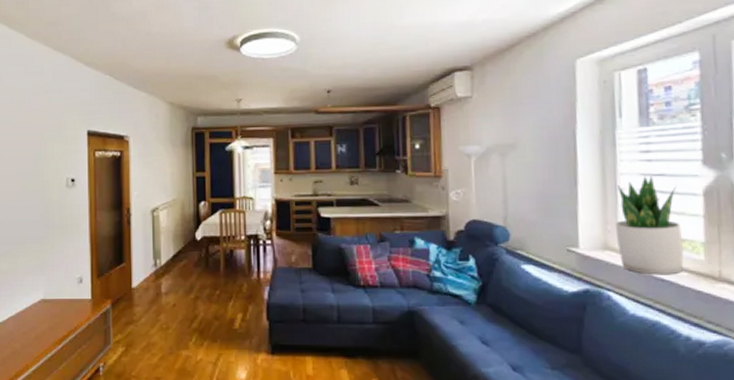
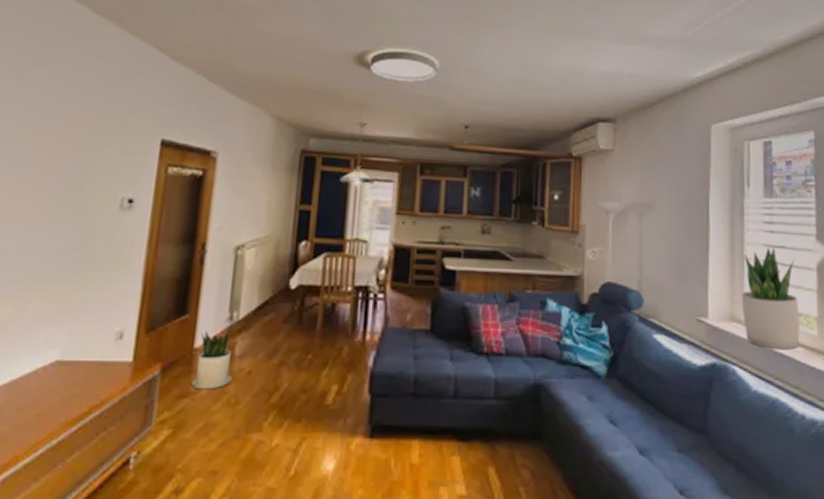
planter: none [133,272,162,319] -> present [191,328,232,390]

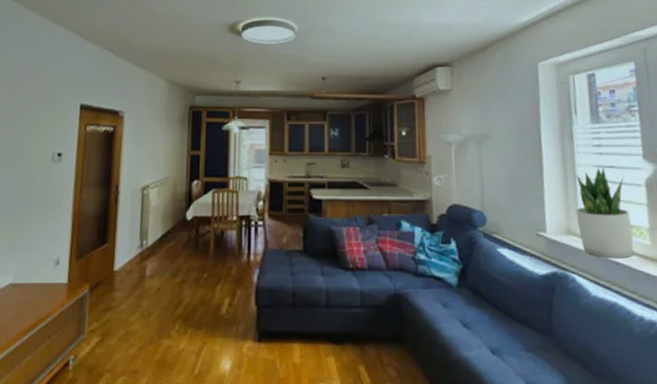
planter: present [191,328,232,390] -> none [113,254,144,305]

